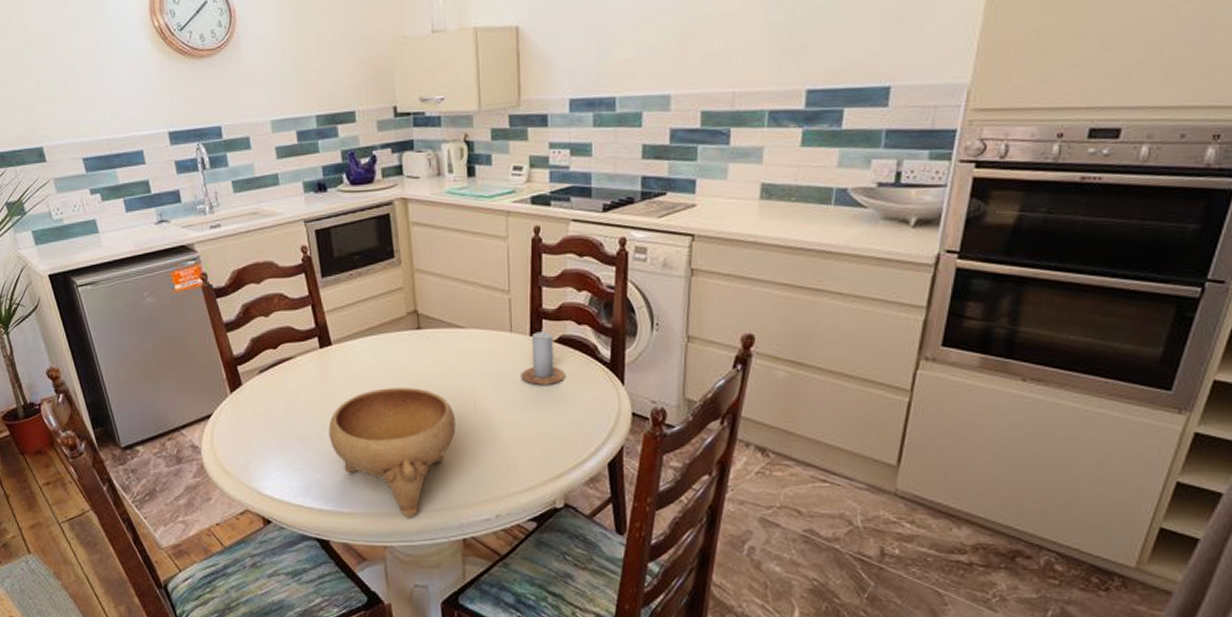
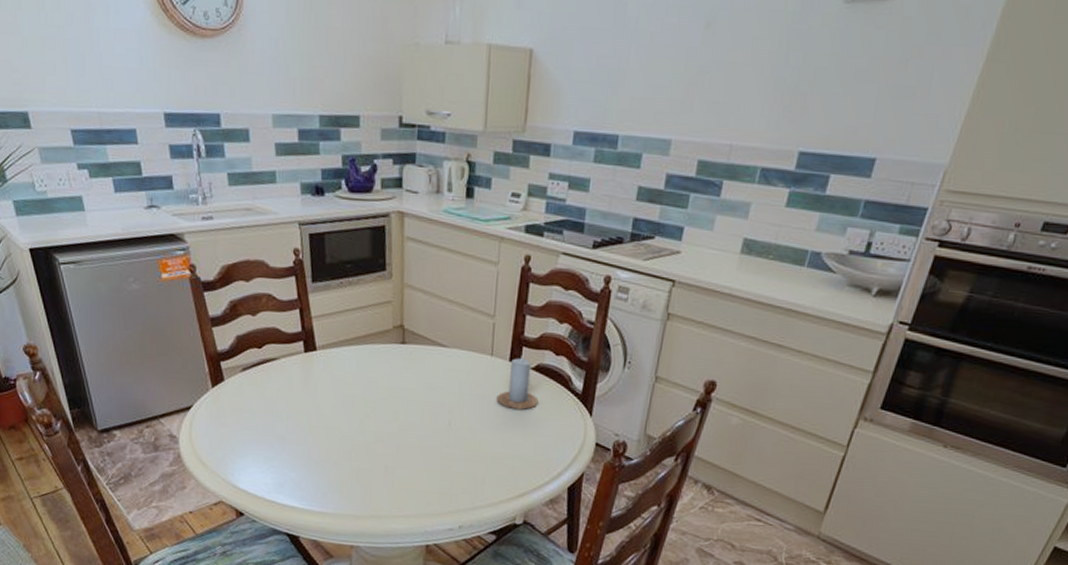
bowl: present [328,388,456,518] -> none [306,397,431,522]

